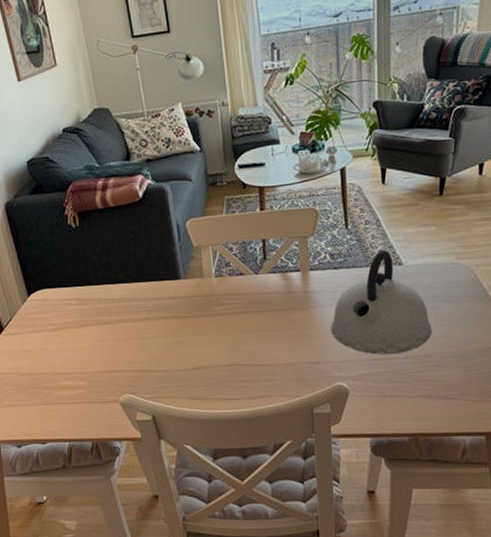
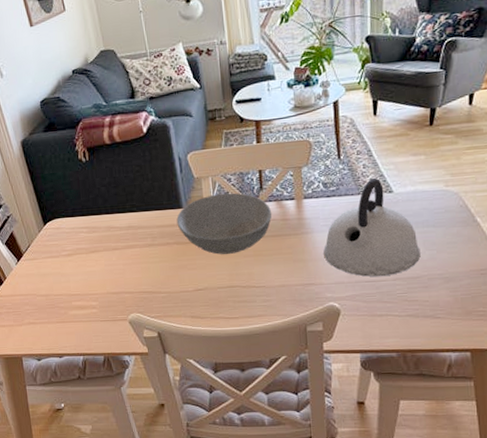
bowl: none [174,263,277,330] -> present [176,192,272,255]

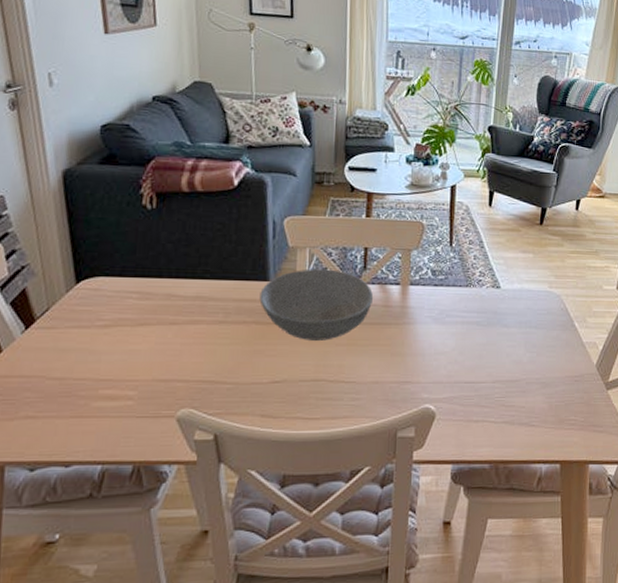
kettle: present [323,177,421,277] -> none [424,270,521,378]

